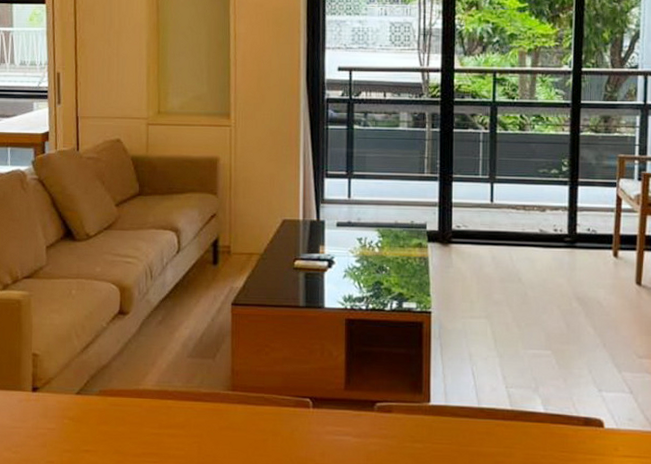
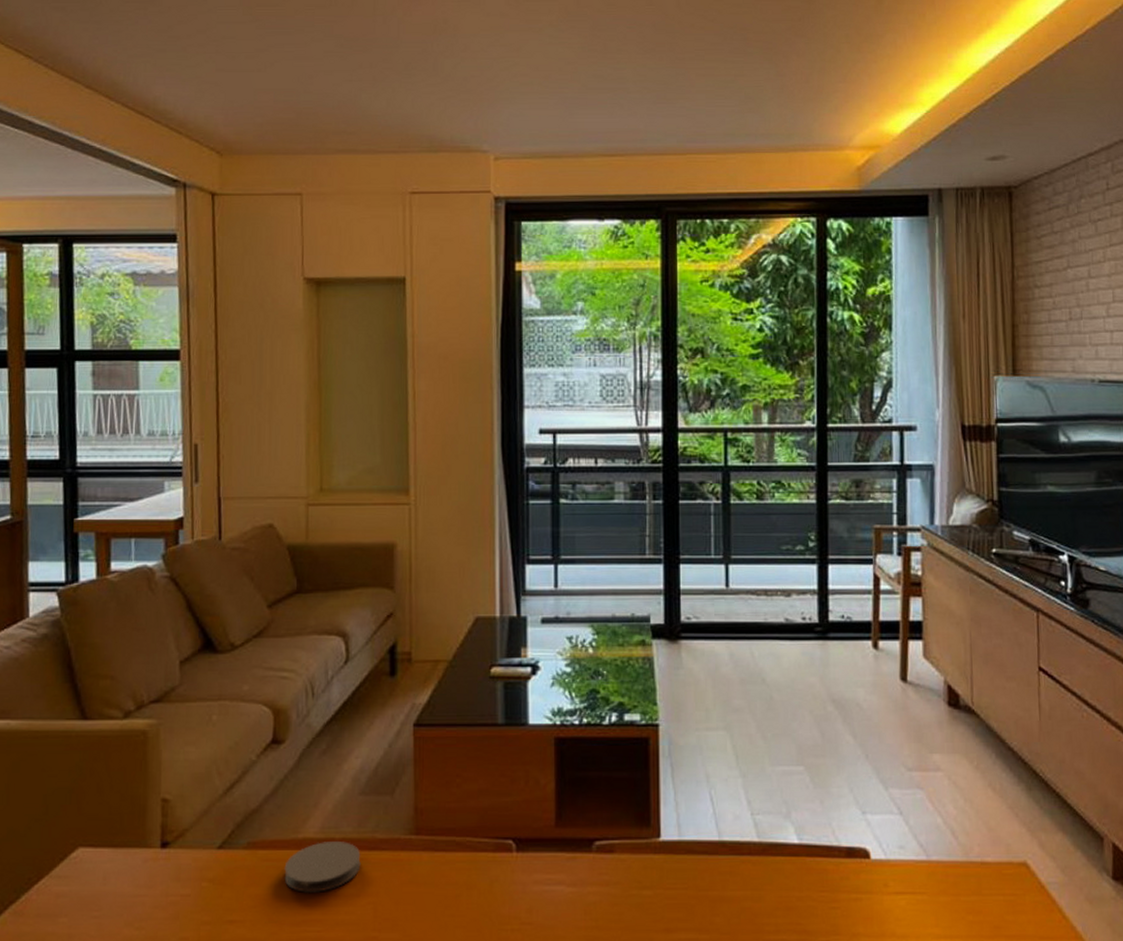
coaster: none [128,392,189,432] -> present [284,840,361,893]

